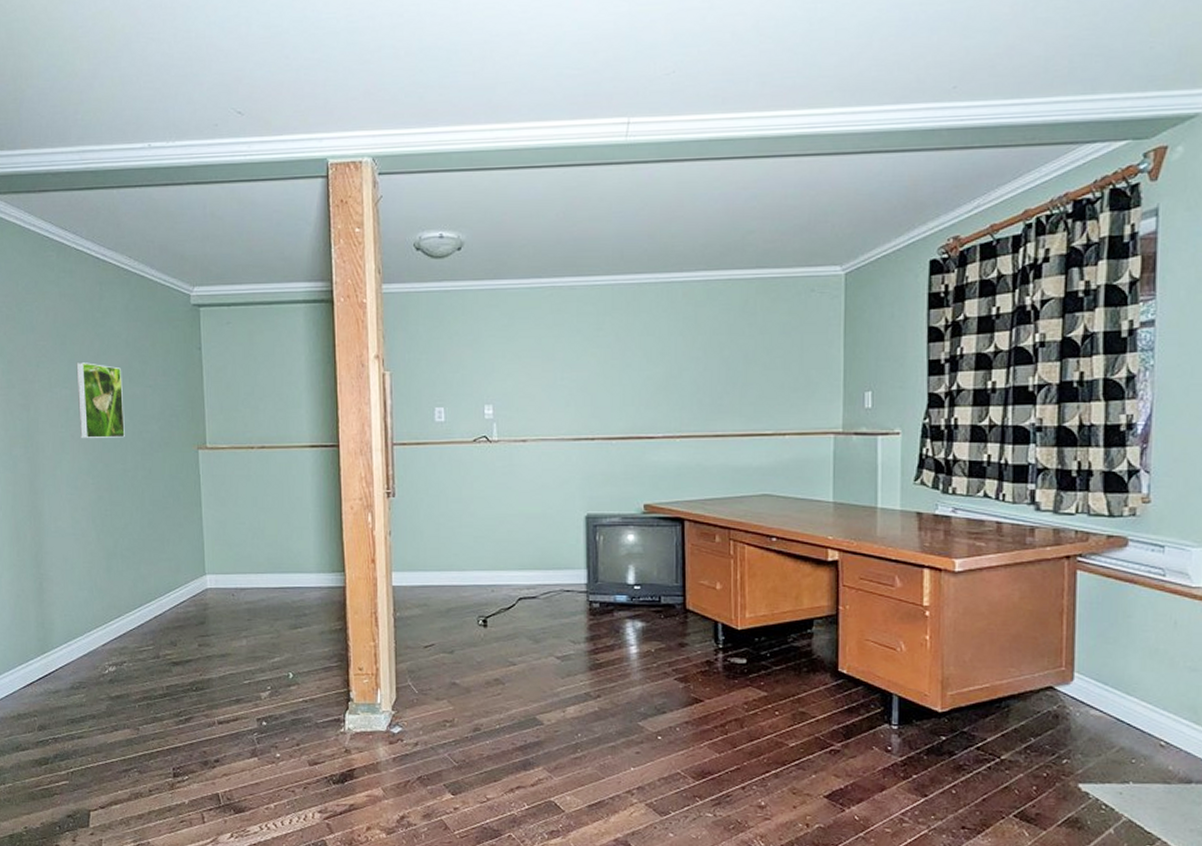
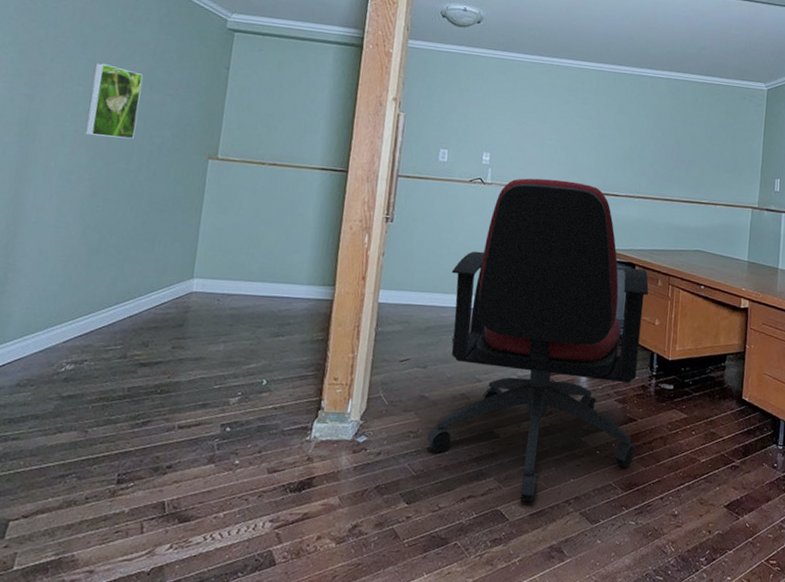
office chair: none [464,427,706,792] -> present [427,178,649,502]

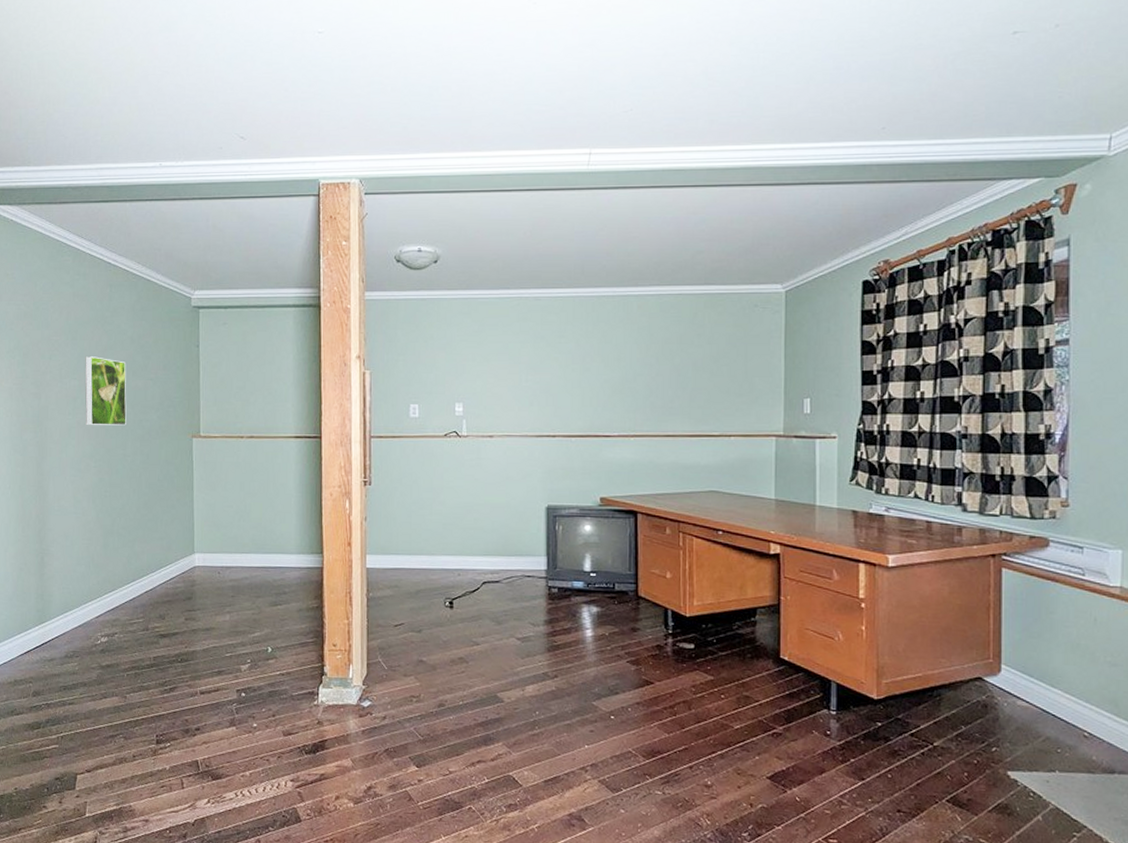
office chair: present [427,178,649,502] -> none [430,425,656,768]

